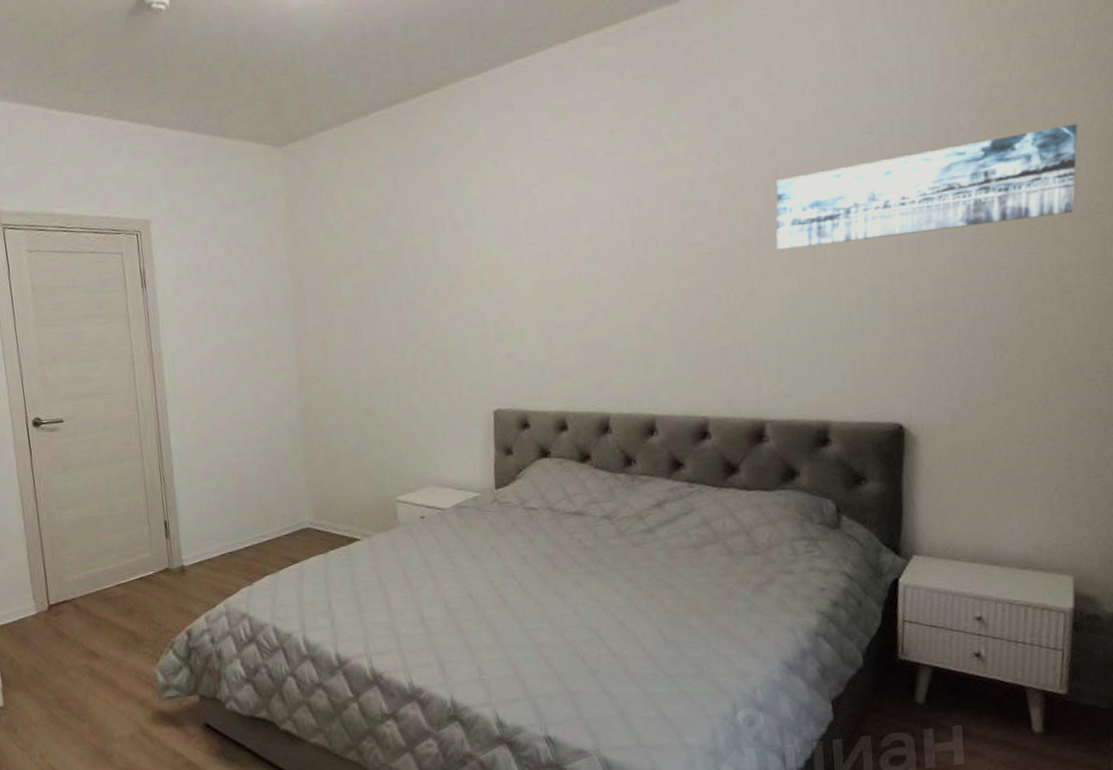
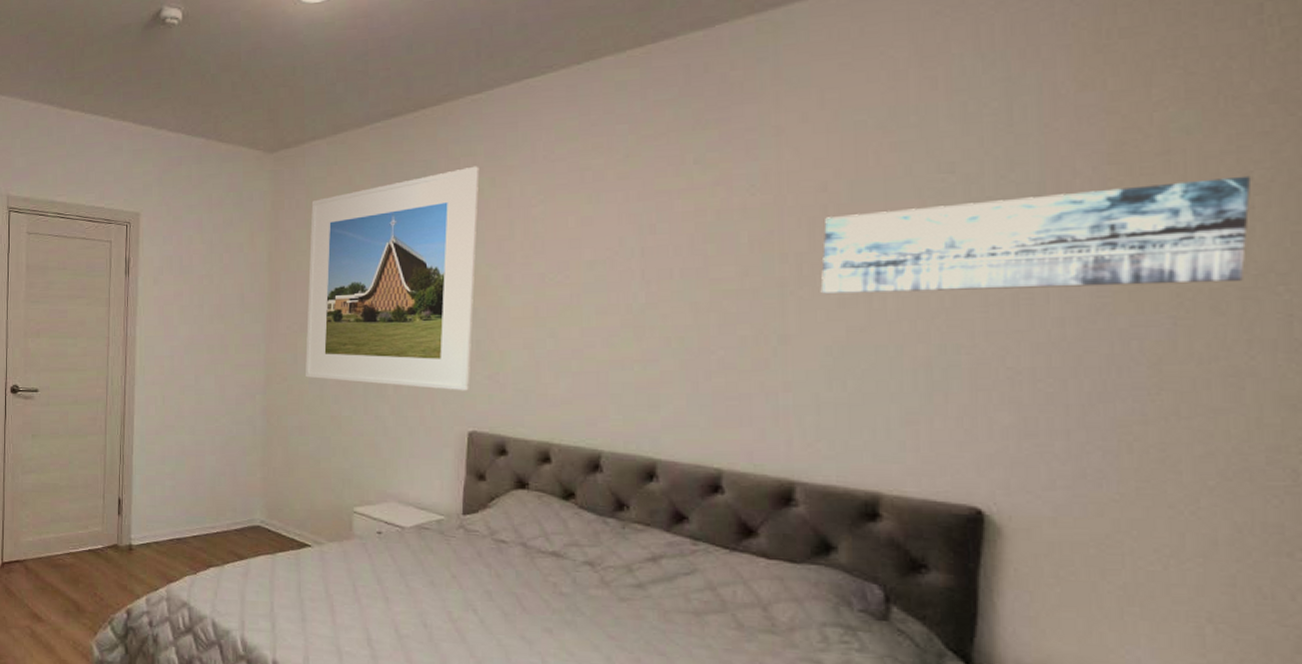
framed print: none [325,149,491,376] -> present [305,166,479,391]

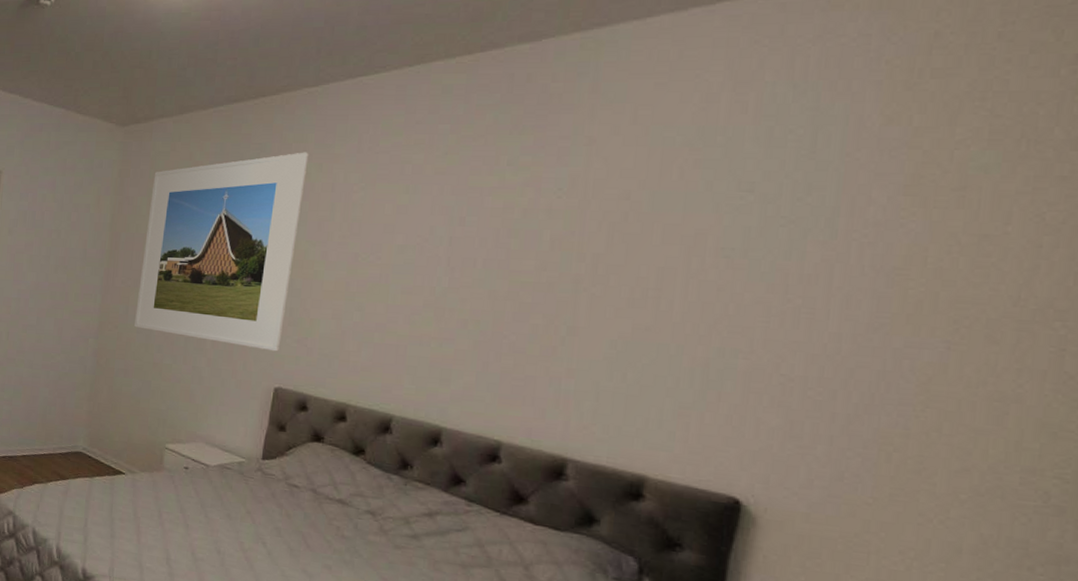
wall art: present [820,175,1252,294] -> none [612,216,1044,315]

